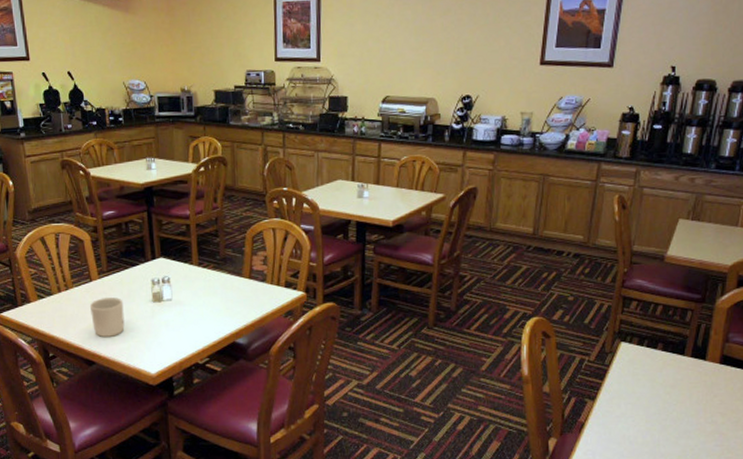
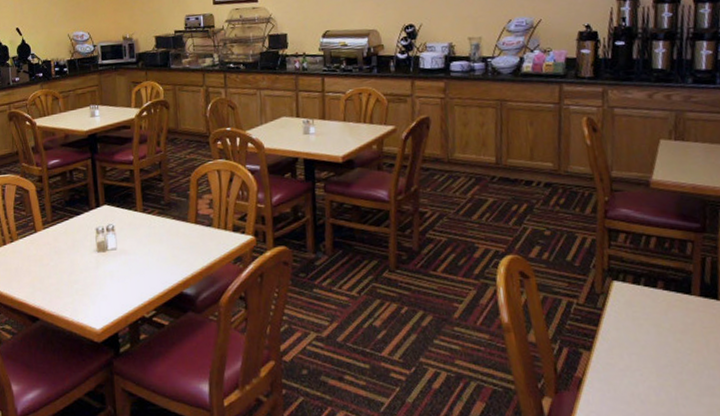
mug: present [90,298,125,337] -> none [35,248,69,291]

